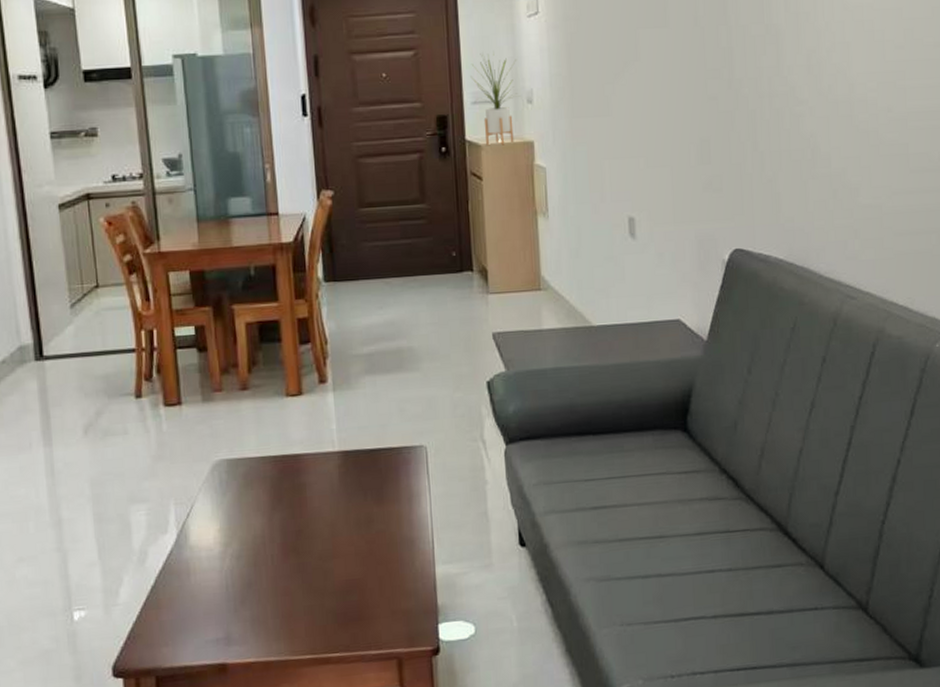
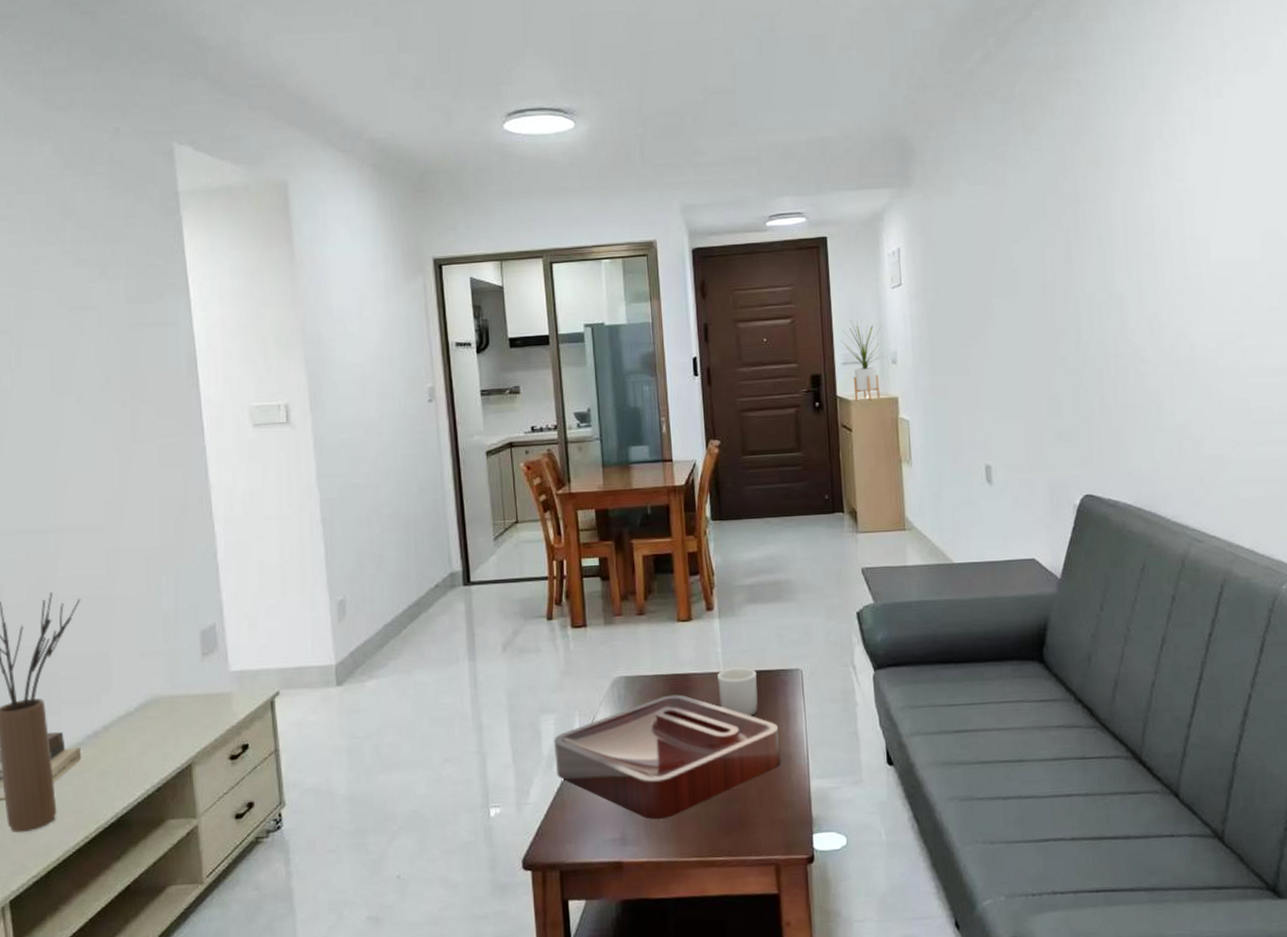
decorative tray: none [146,477,403,616] -> present [554,694,781,819]
mug: none [332,445,378,499] -> present [717,667,758,716]

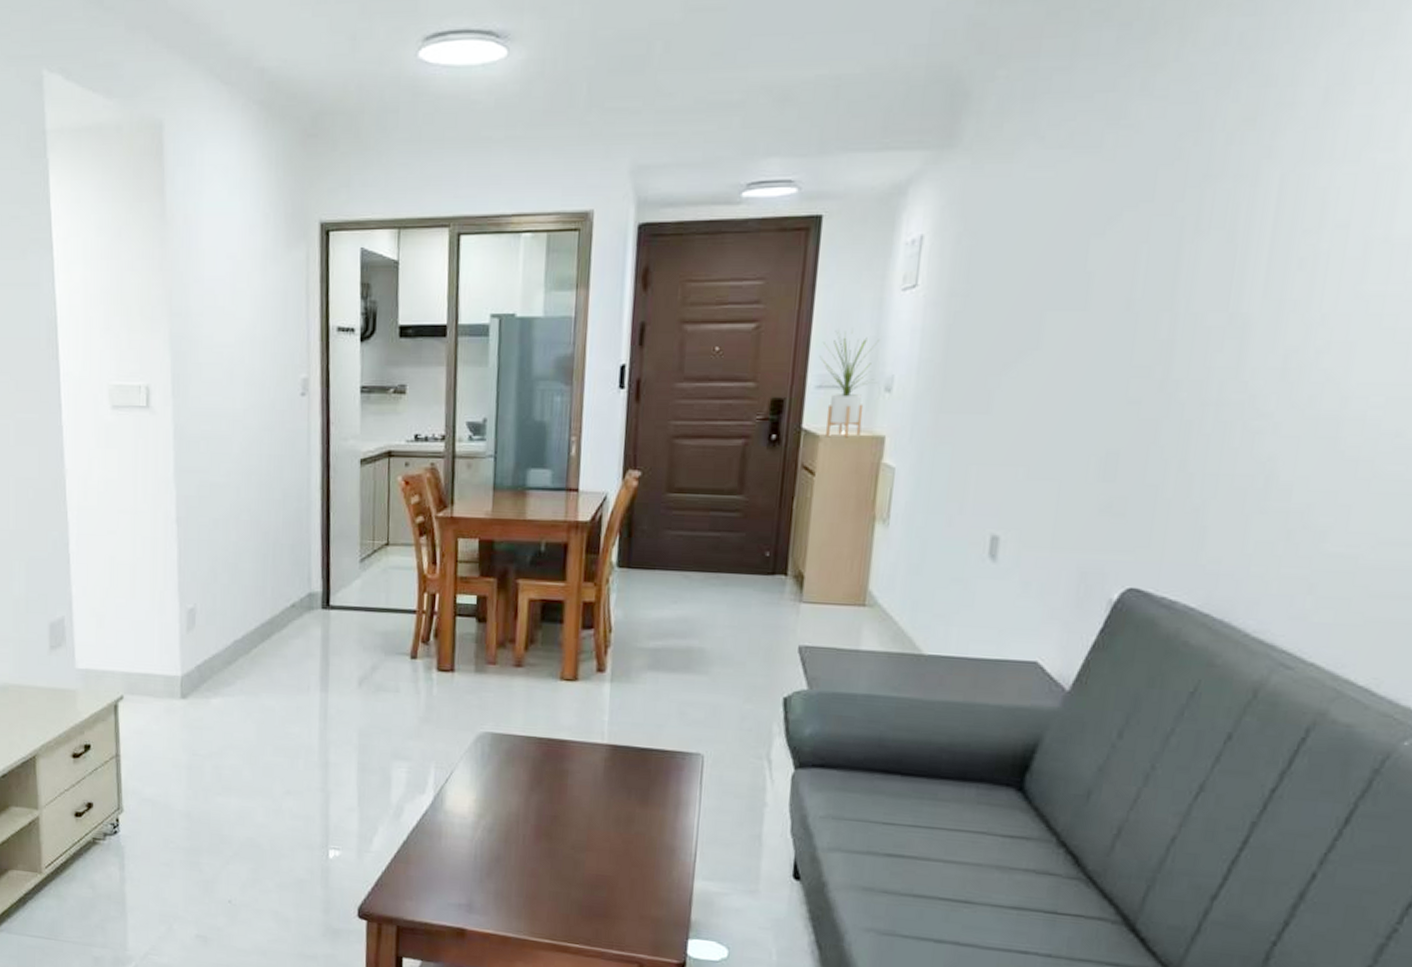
decorative tray: present [554,694,781,819] -> none [403,760,665,893]
mug: present [717,667,758,716] -> none [598,741,648,798]

